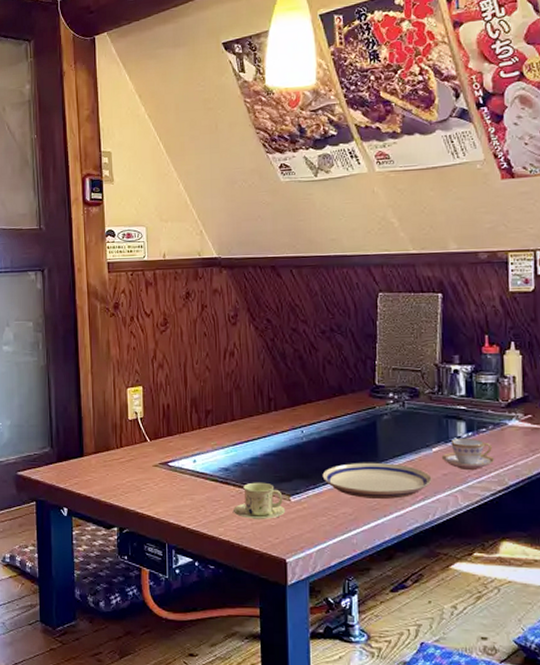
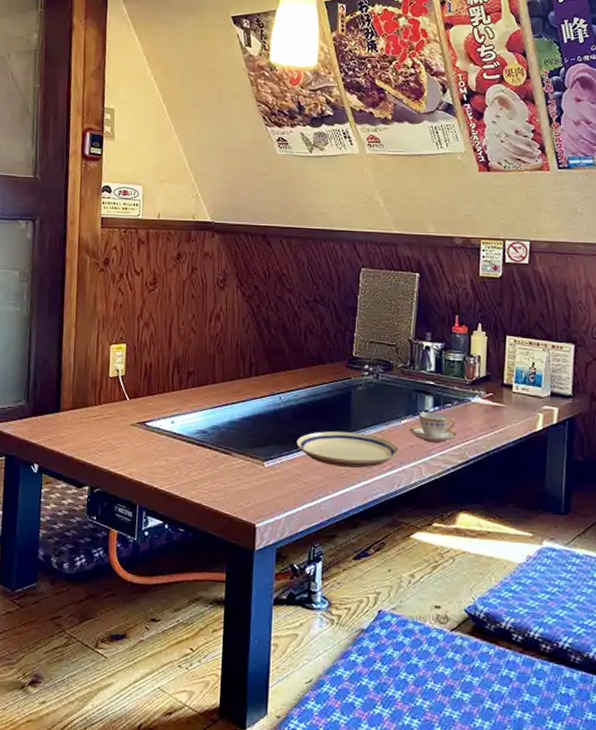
cup and saucer: present [232,482,286,520] -> none [206,446,259,484]

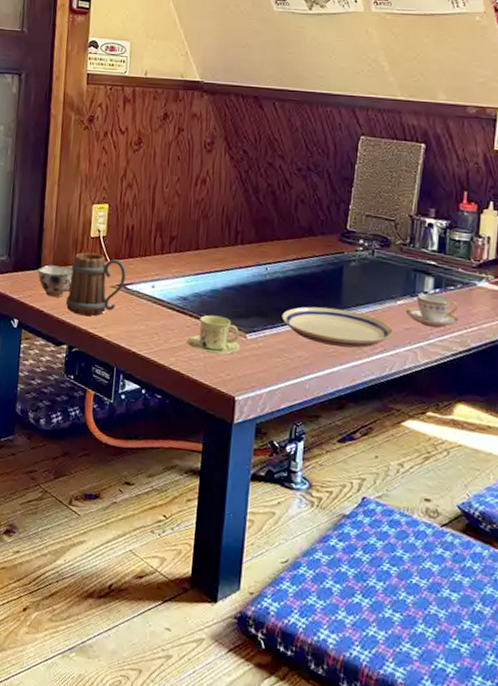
teacup: none [56,406,93,440] -> present [37,264,73,298]
beer mug: none [86,392,146,456] -> present [65,252,126,316]
cup and saucer: none [206,446,259,484] -> present [186,314,241,355]

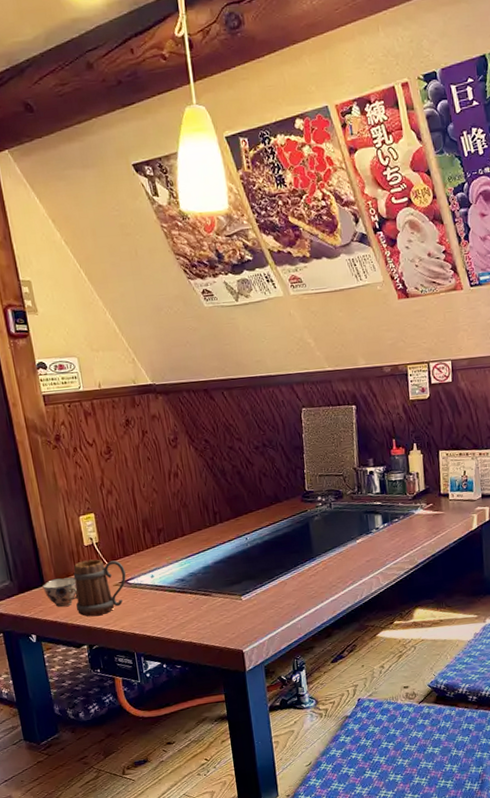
cup and saucer: present [186,314,241,355] -> none [191,587,239,621]
plate: present [281,306,393,348] -> none [267,557,358,590]
teacup: present [405,293,460,328] -> none [364,528,407,556]

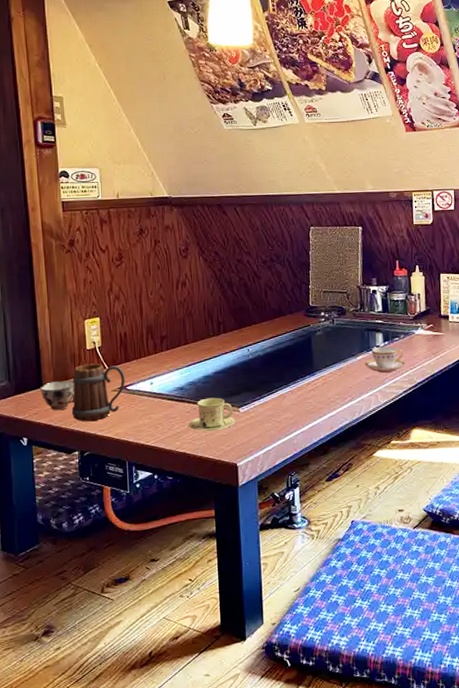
cup and saucer: none [191,587,239,621] -> present [188,397,236,432]
teacup: none [364,528,407,556] -> present [364,346,406,374]

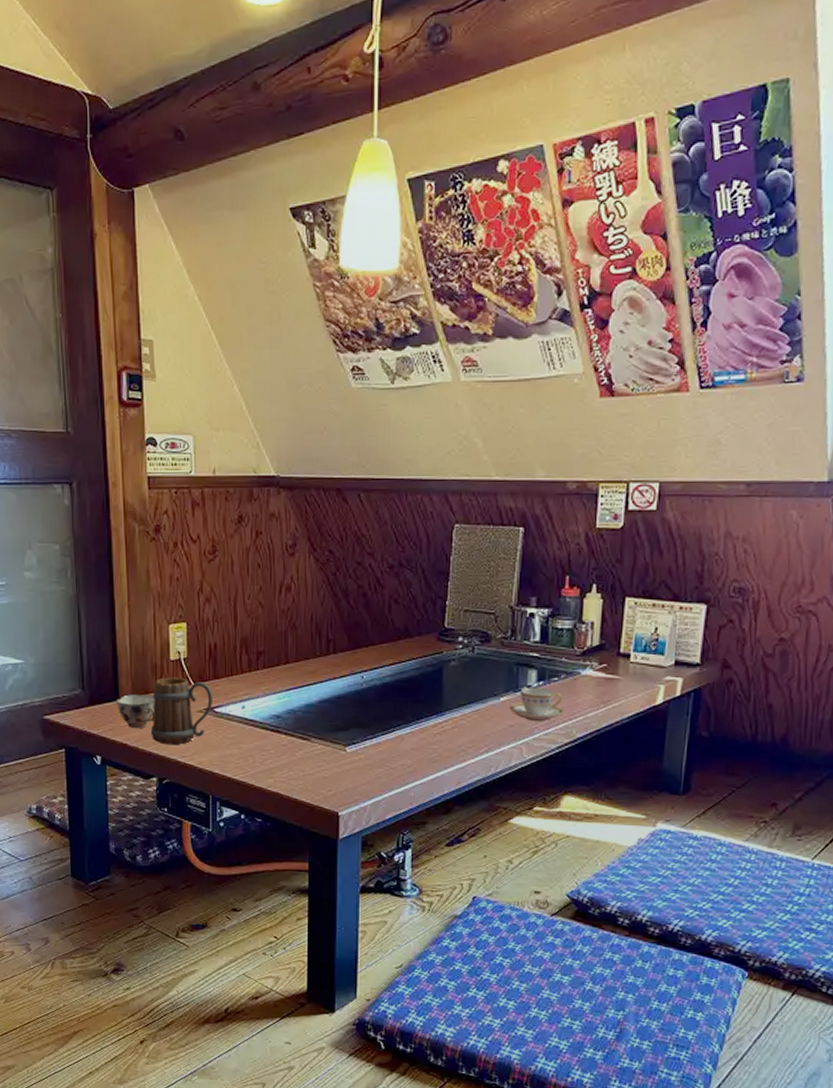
cup and saucer: present [188,397,236,432] -> none [283,731,341,772]

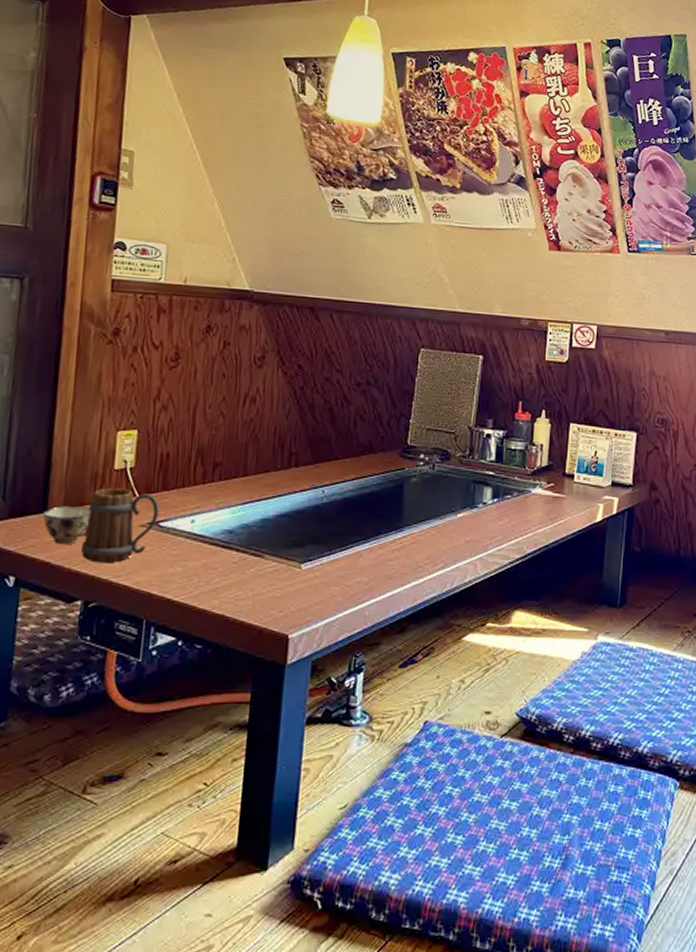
teacup: present [509,687,565,722] -> none [465,504,516,538]

